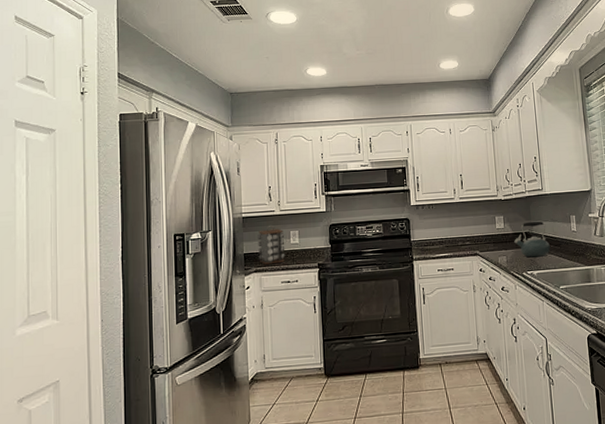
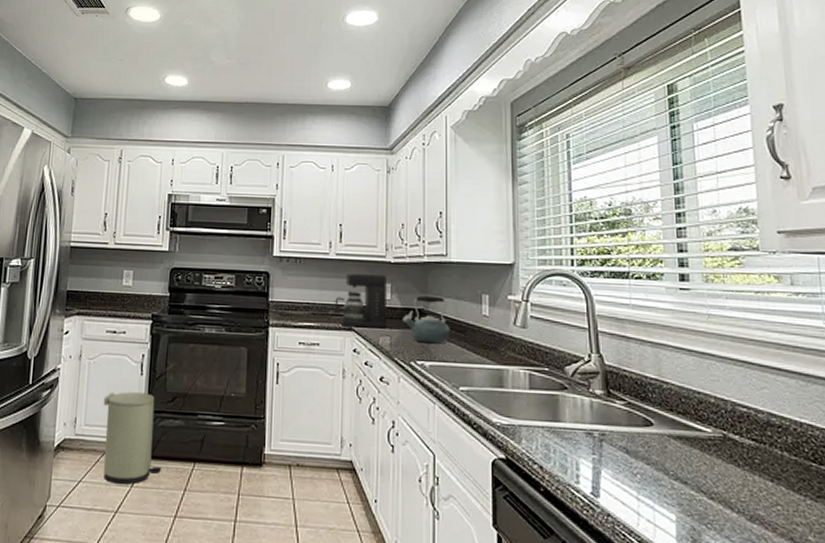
spice rack: present [258,224,286,265] -> none [83,259,117,308]
pedal bin: none [286,326,340,401] -> present [103,392,161,485]
coffee maker: none [462,209,504,253] -> present [335,272,388,329]

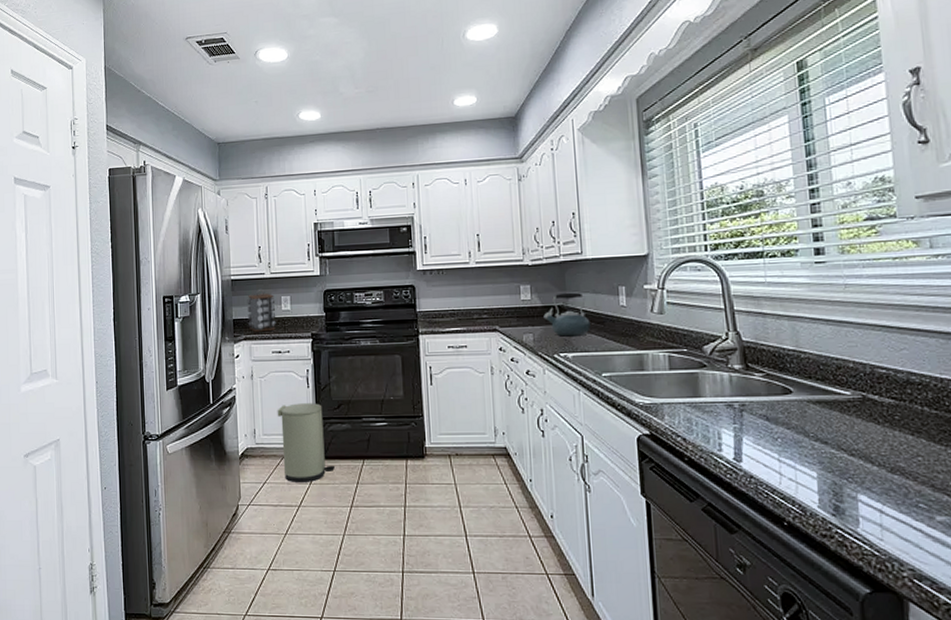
spice rack: none [83,259,117,308] -> present [247,288,277,332]
coffee maker: present [335,272,388,329] -> none [478,276,530,328]

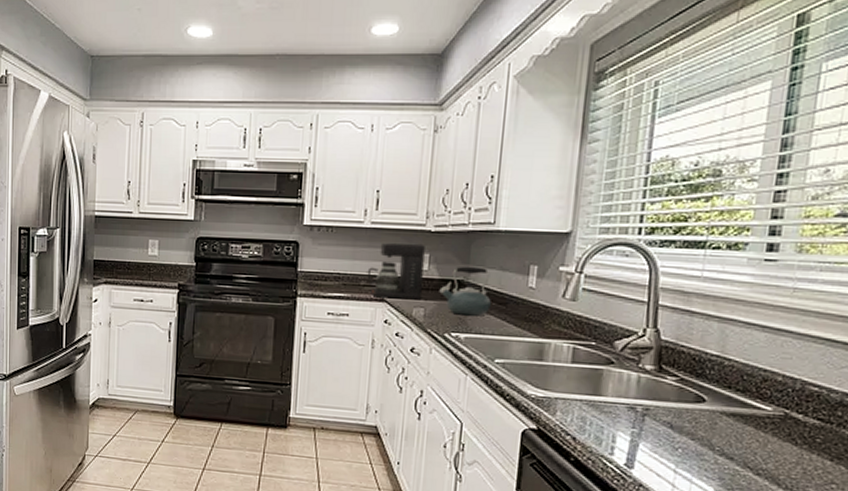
spice rack: present [247,288,277,332] -> none [110,229,142,277]
pedal bin: present [277,403,335,482] -> none [133,357,190,440]
coffee maker: none [478,276,530,328] -> present [367,242,425,300]

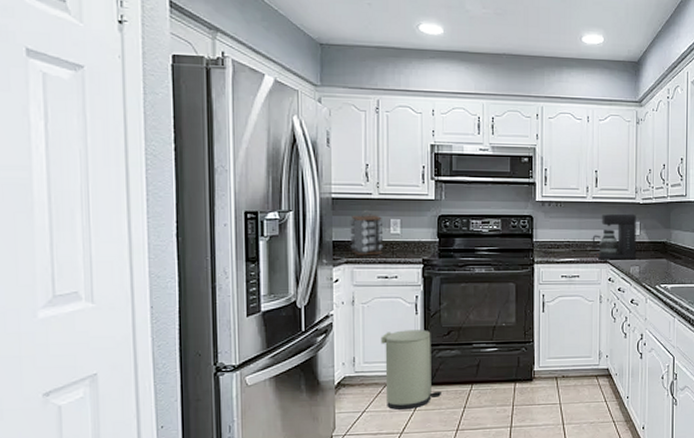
spice rack: none [110,229,142,277] -> present [350,209,384,256]
pedal bin: none [133,357,190,440] -> present [380,330,441,410]
kettle: present [439,266,491,316] -> none [649,230,688,270]

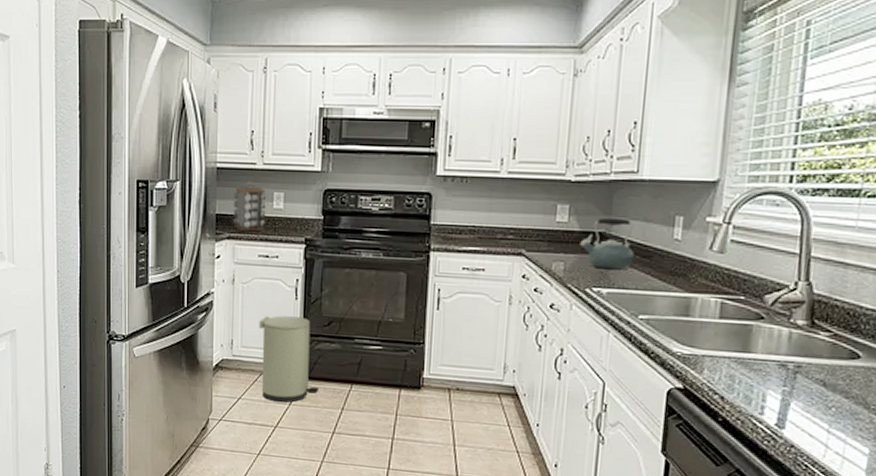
coffee maker: present [592,213,637,260] -> none [504,192,565,254]
kettle: none [649,230,688,270] -> present [580,217,635,270]

